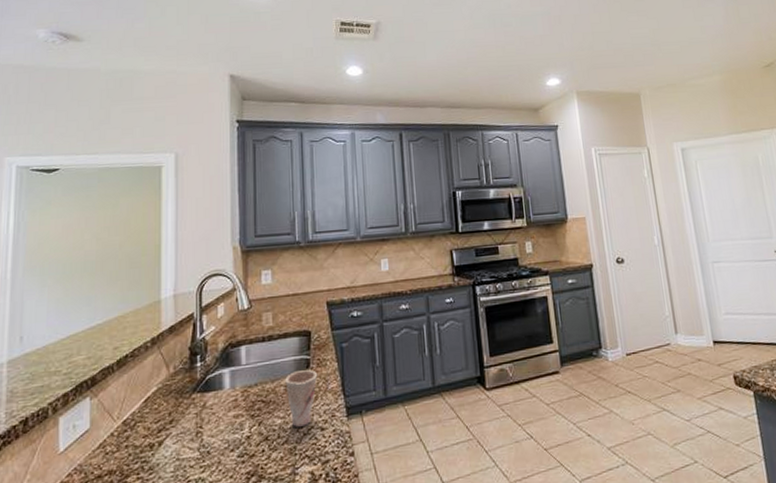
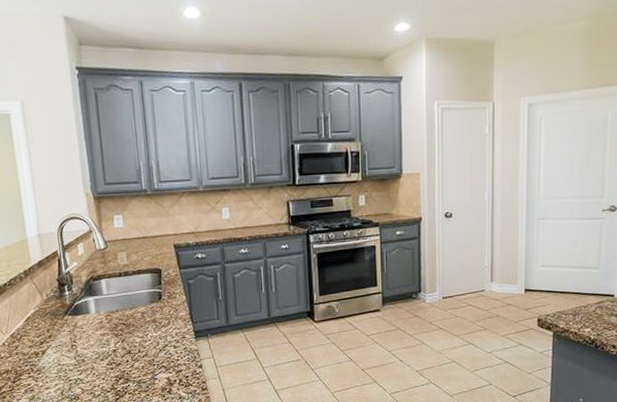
cup: present [285,370,318,427] -> none [141,301,169,345]

